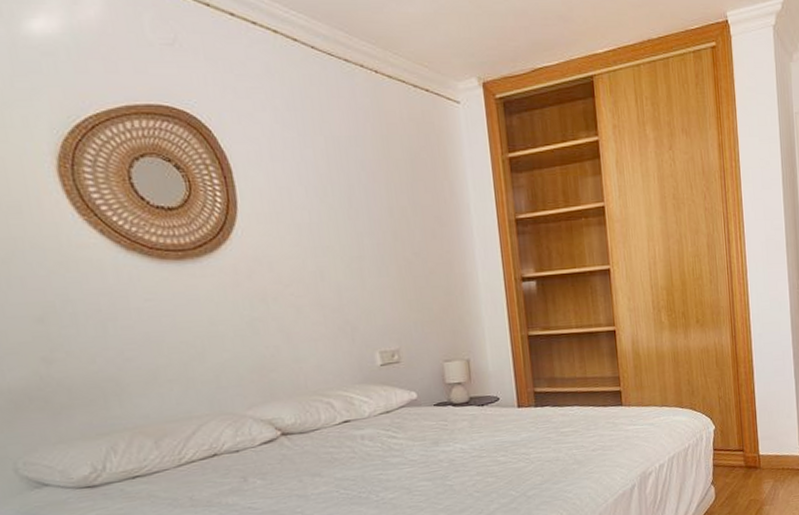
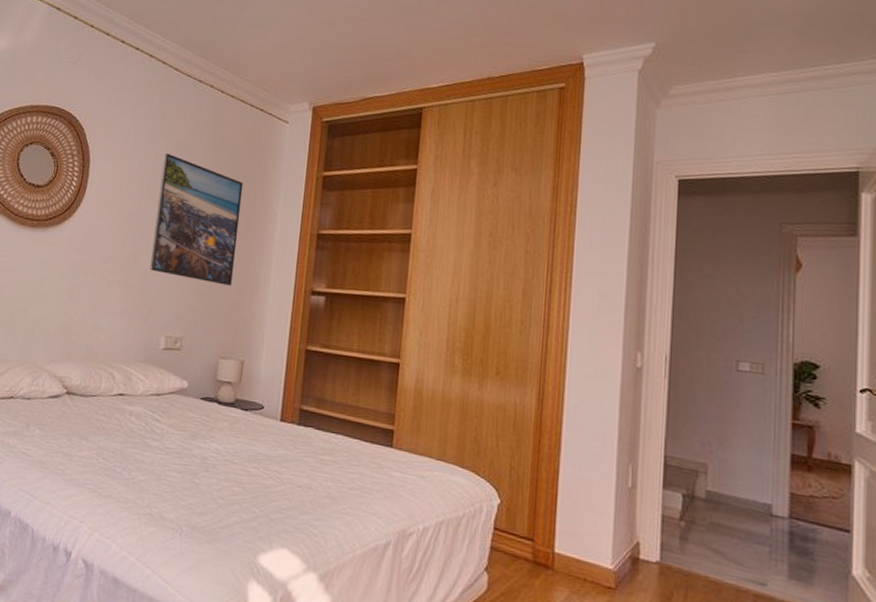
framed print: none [324,150,439,288] -> present [150,152,244,286]

